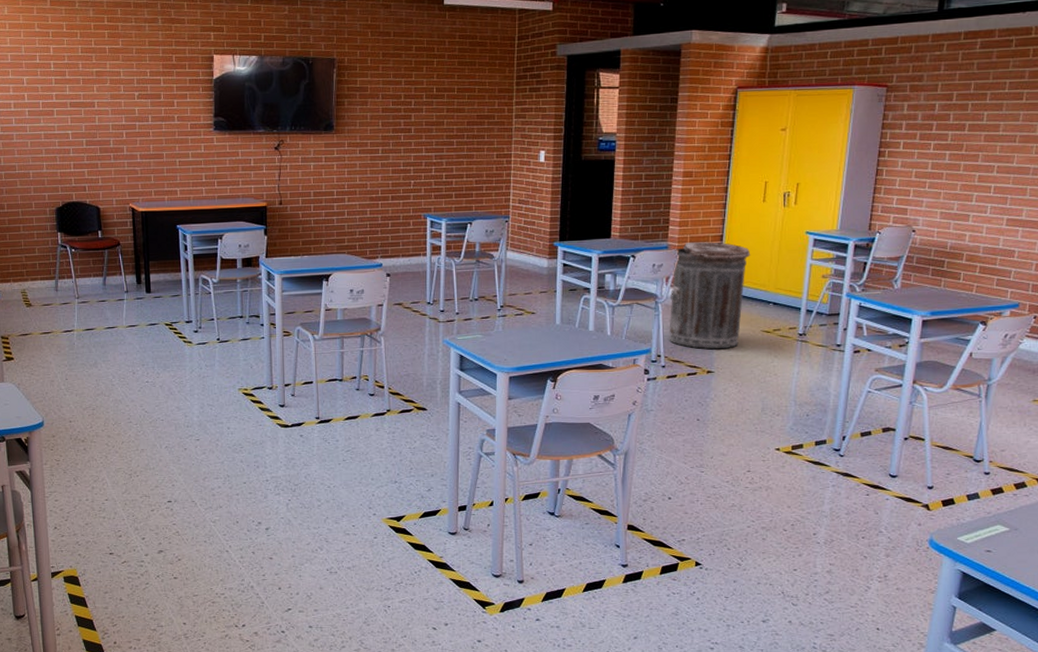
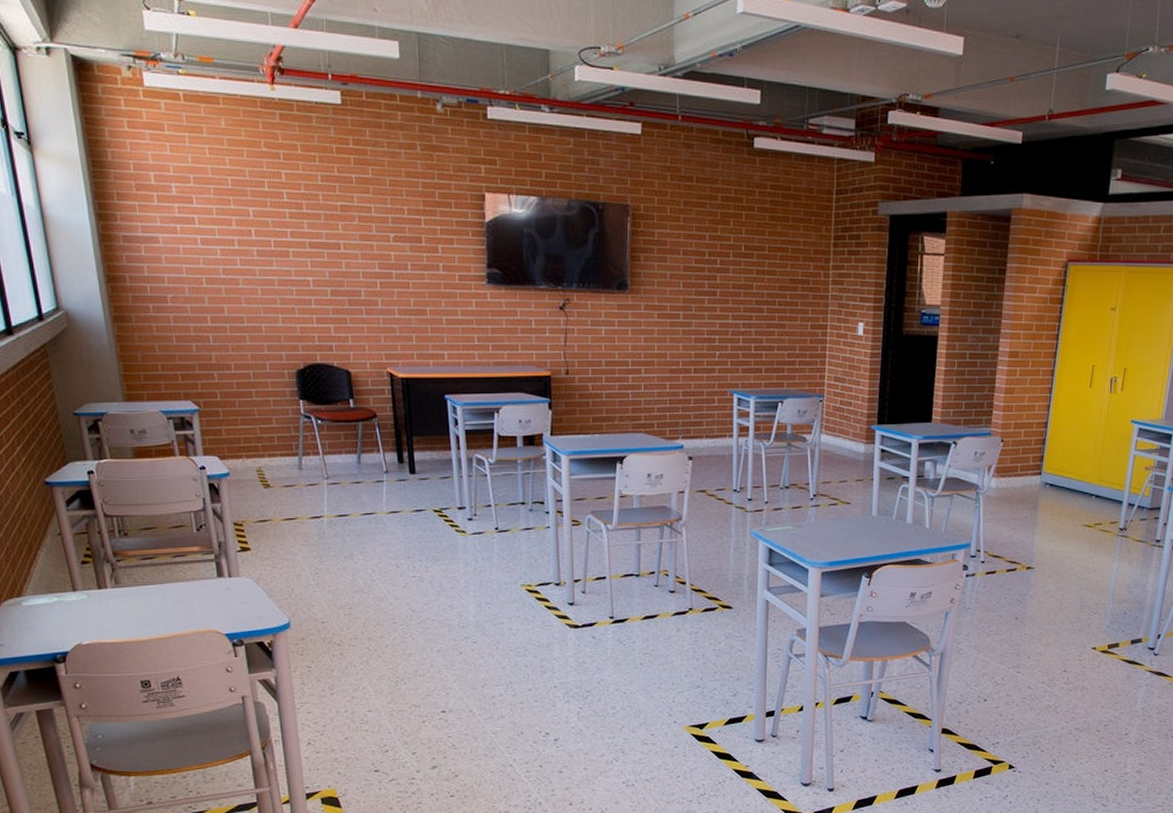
trash can: present [669,241,751,350] -> none [989,428,1075,544]

